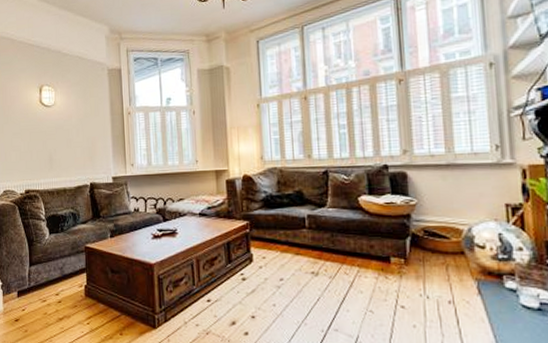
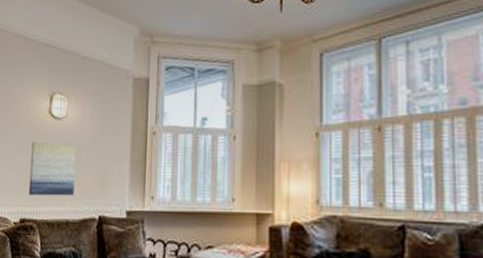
wall art: none [28,126,68,171] -> present [28,142,77,196]

